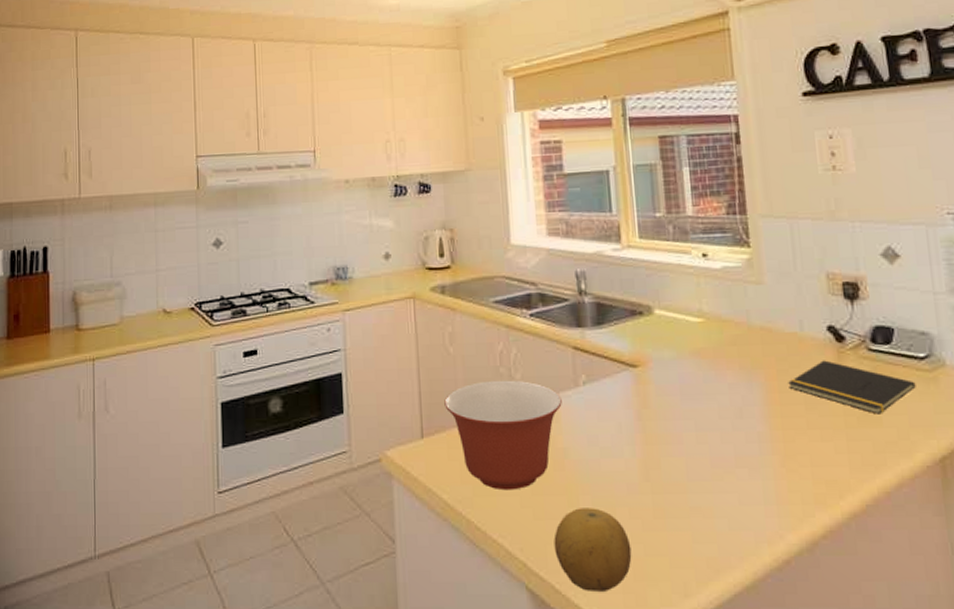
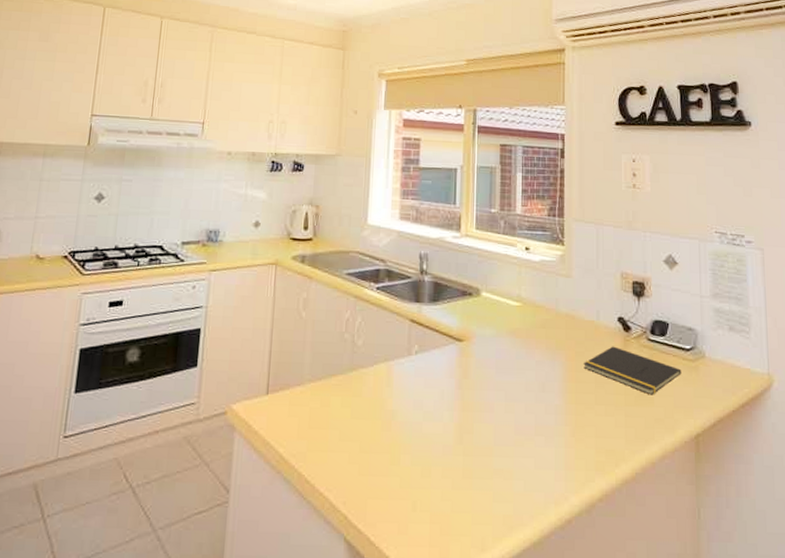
mixing bowl: present [444,380,562,491] -> none [291,345,396,447]
fruit: present [554,508,632,591] -> none [373,466,441,544]

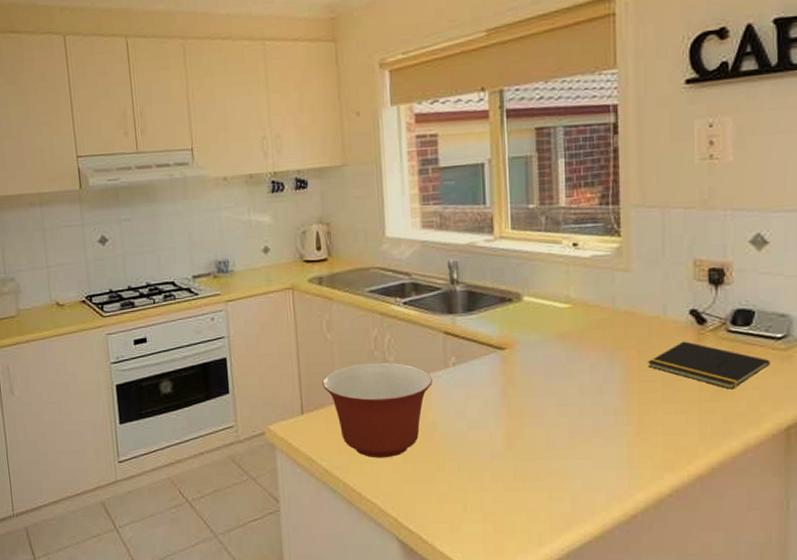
mixing bowl: none [291,345,396,447] -> present [322,362,432,458]

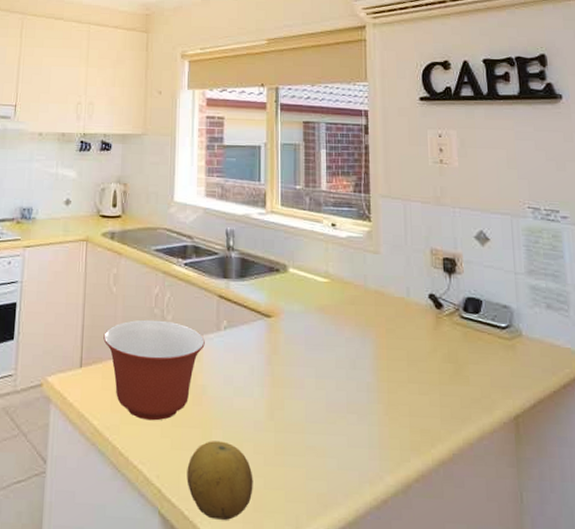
fruit: none [422,472,493,541] -> present [187,441,253,520]
notepad: present [648,341,770,390] -> none [395,323,498,374]

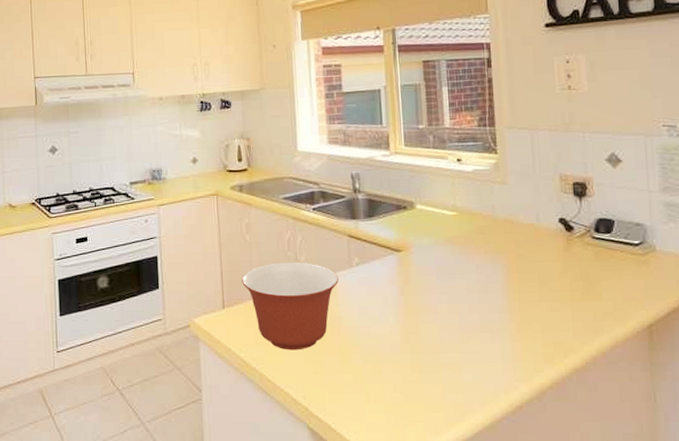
fruit: present [187,441,253,520] -> none [330,364,394,430]

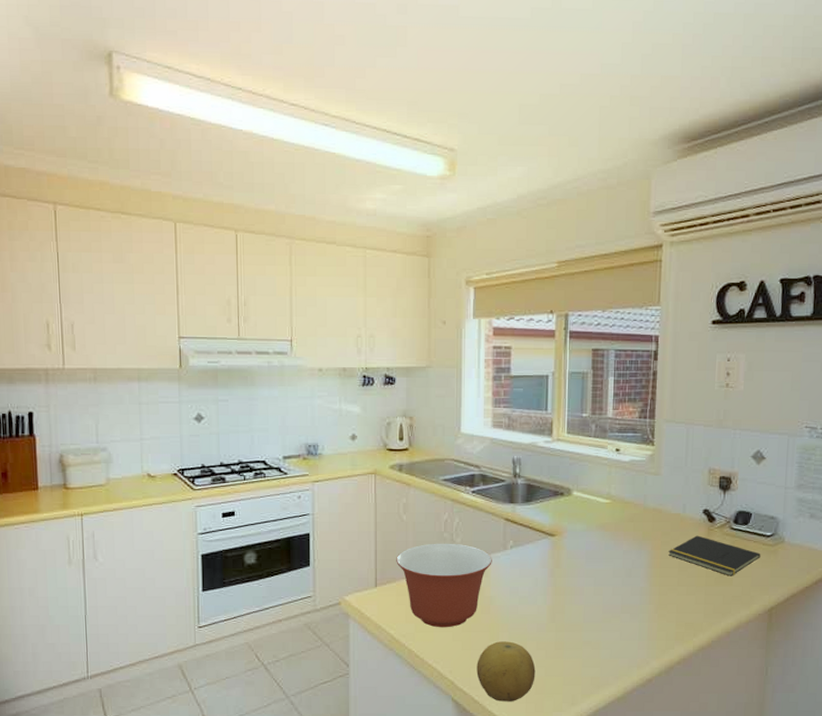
fruit: none [330,364,394,430] -> present [476,641,536,702]
notepad: none [525,246,631,290] -> present [668,535,761,576]

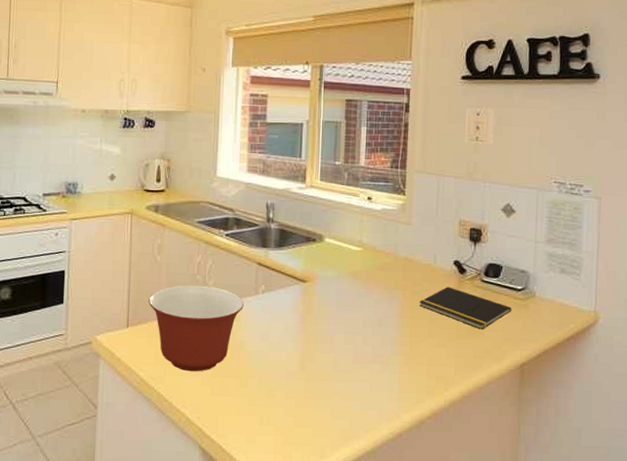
fruit: present [476,641,536,702] -> none [225,388,285,452]

